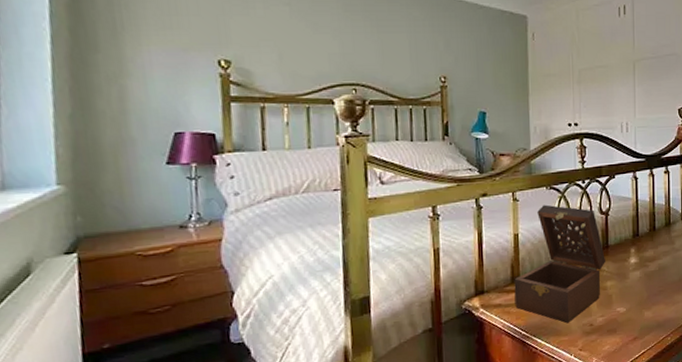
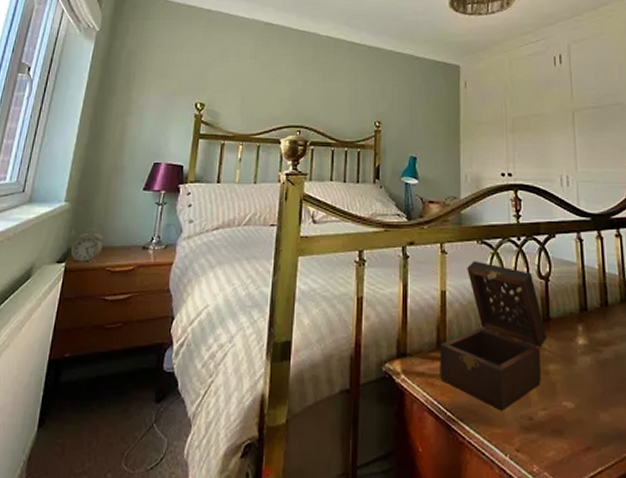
alarm clock: none [80,211,126,251] -> present [70,228,104,262]

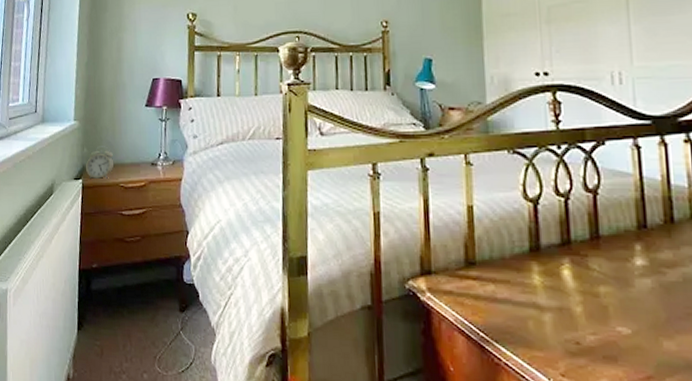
jewelry box: present [439,261,547,411] -> none [468,172,596,334]

